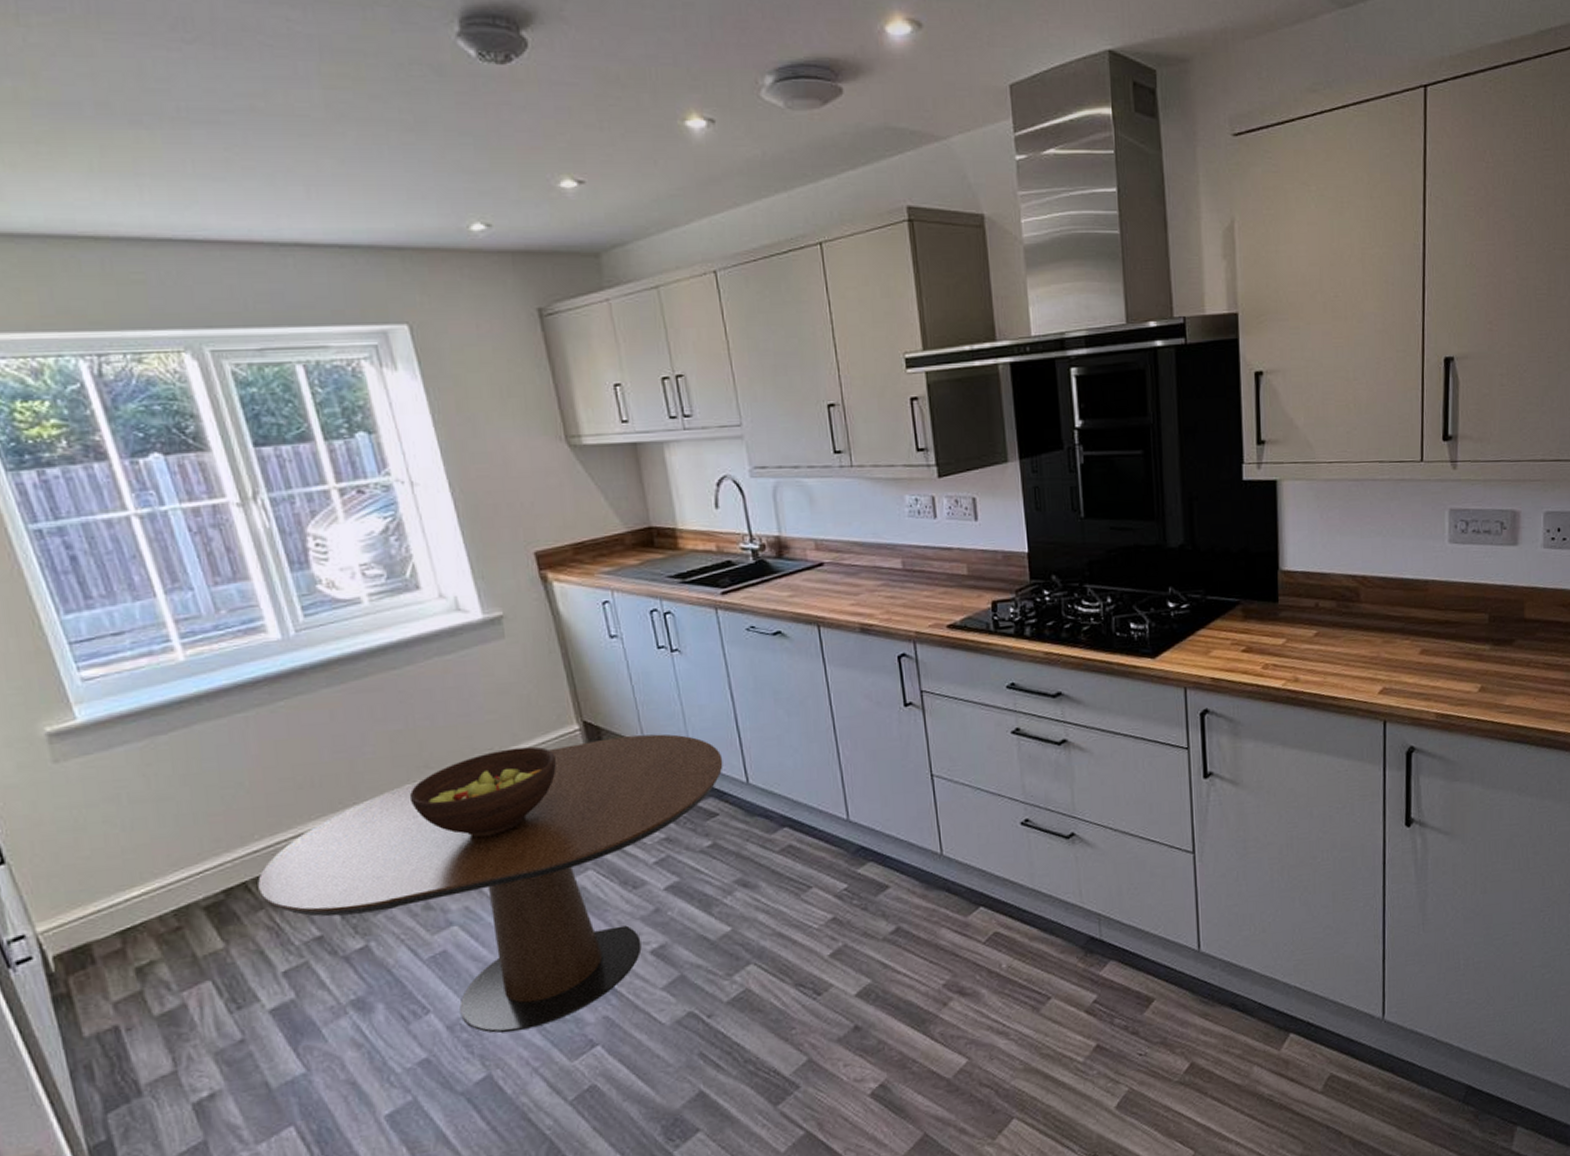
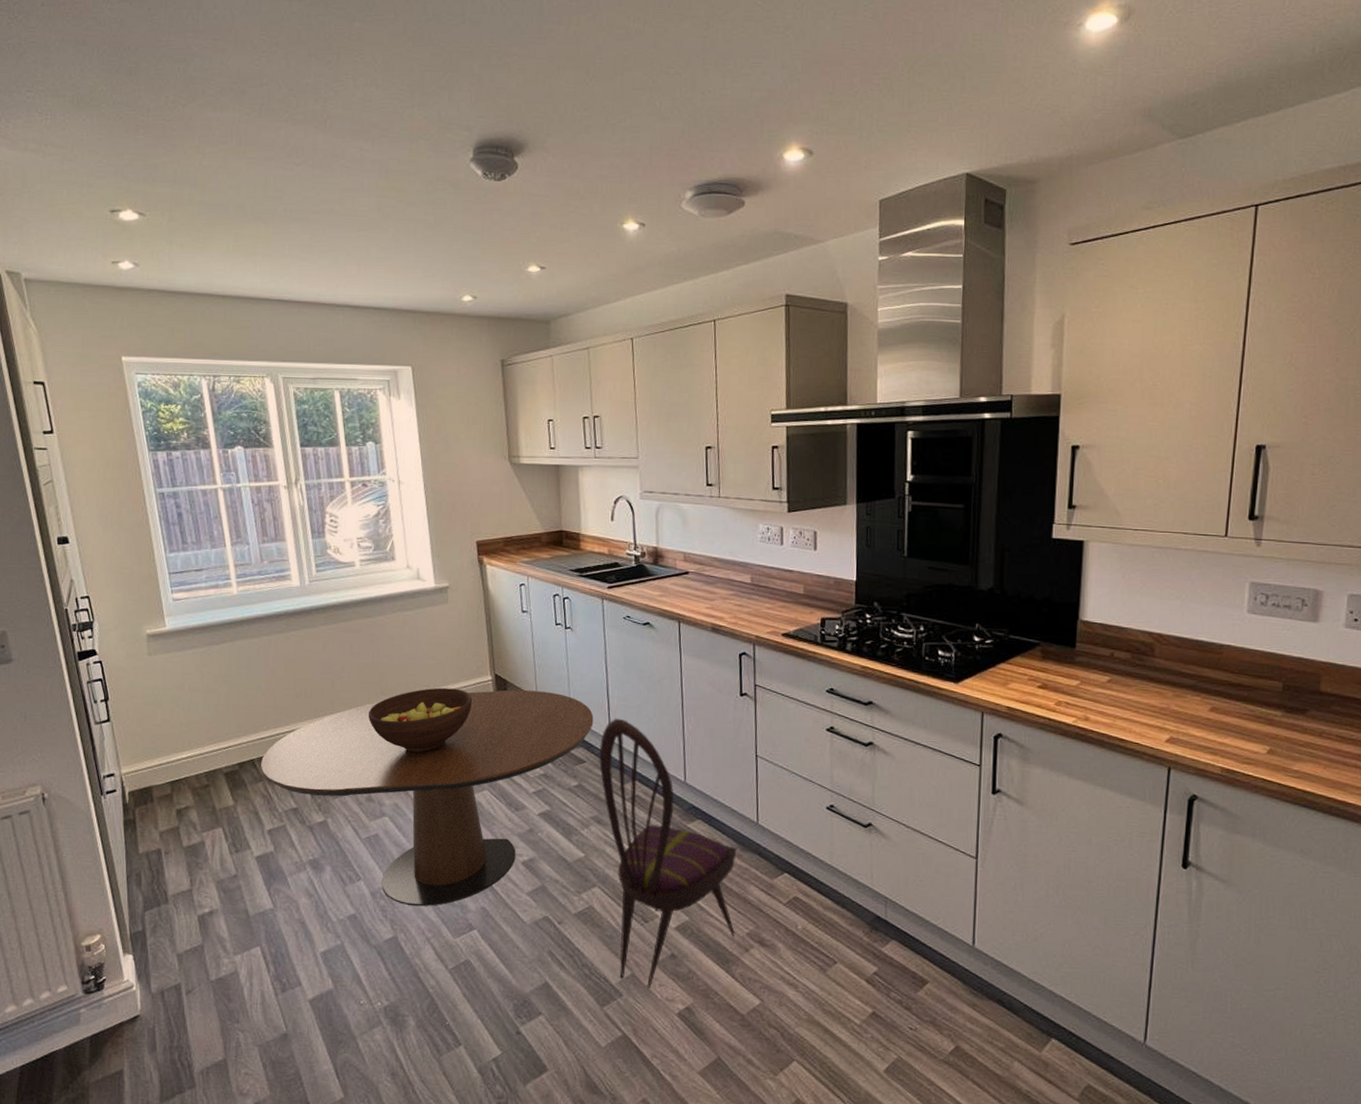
dining chair: none [734,754,928,1072] -> present [598,718,737,988]

